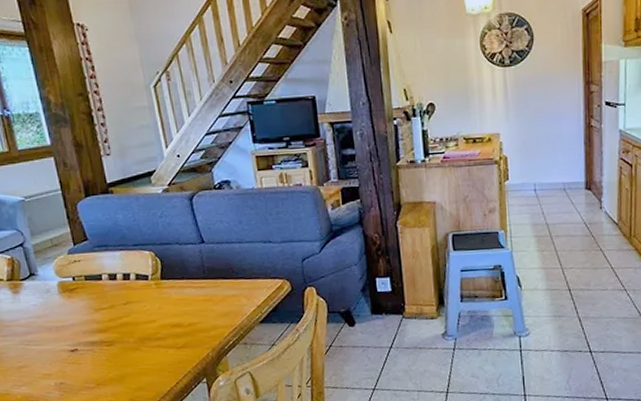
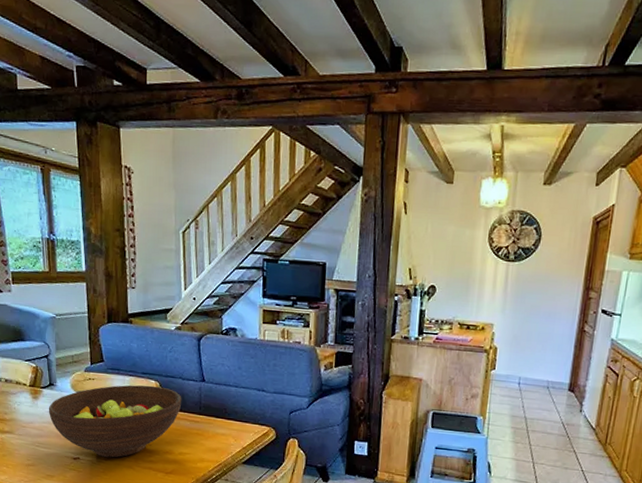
fruit bowl: none [32,256,183,344] -> present [48,385,182,458]

